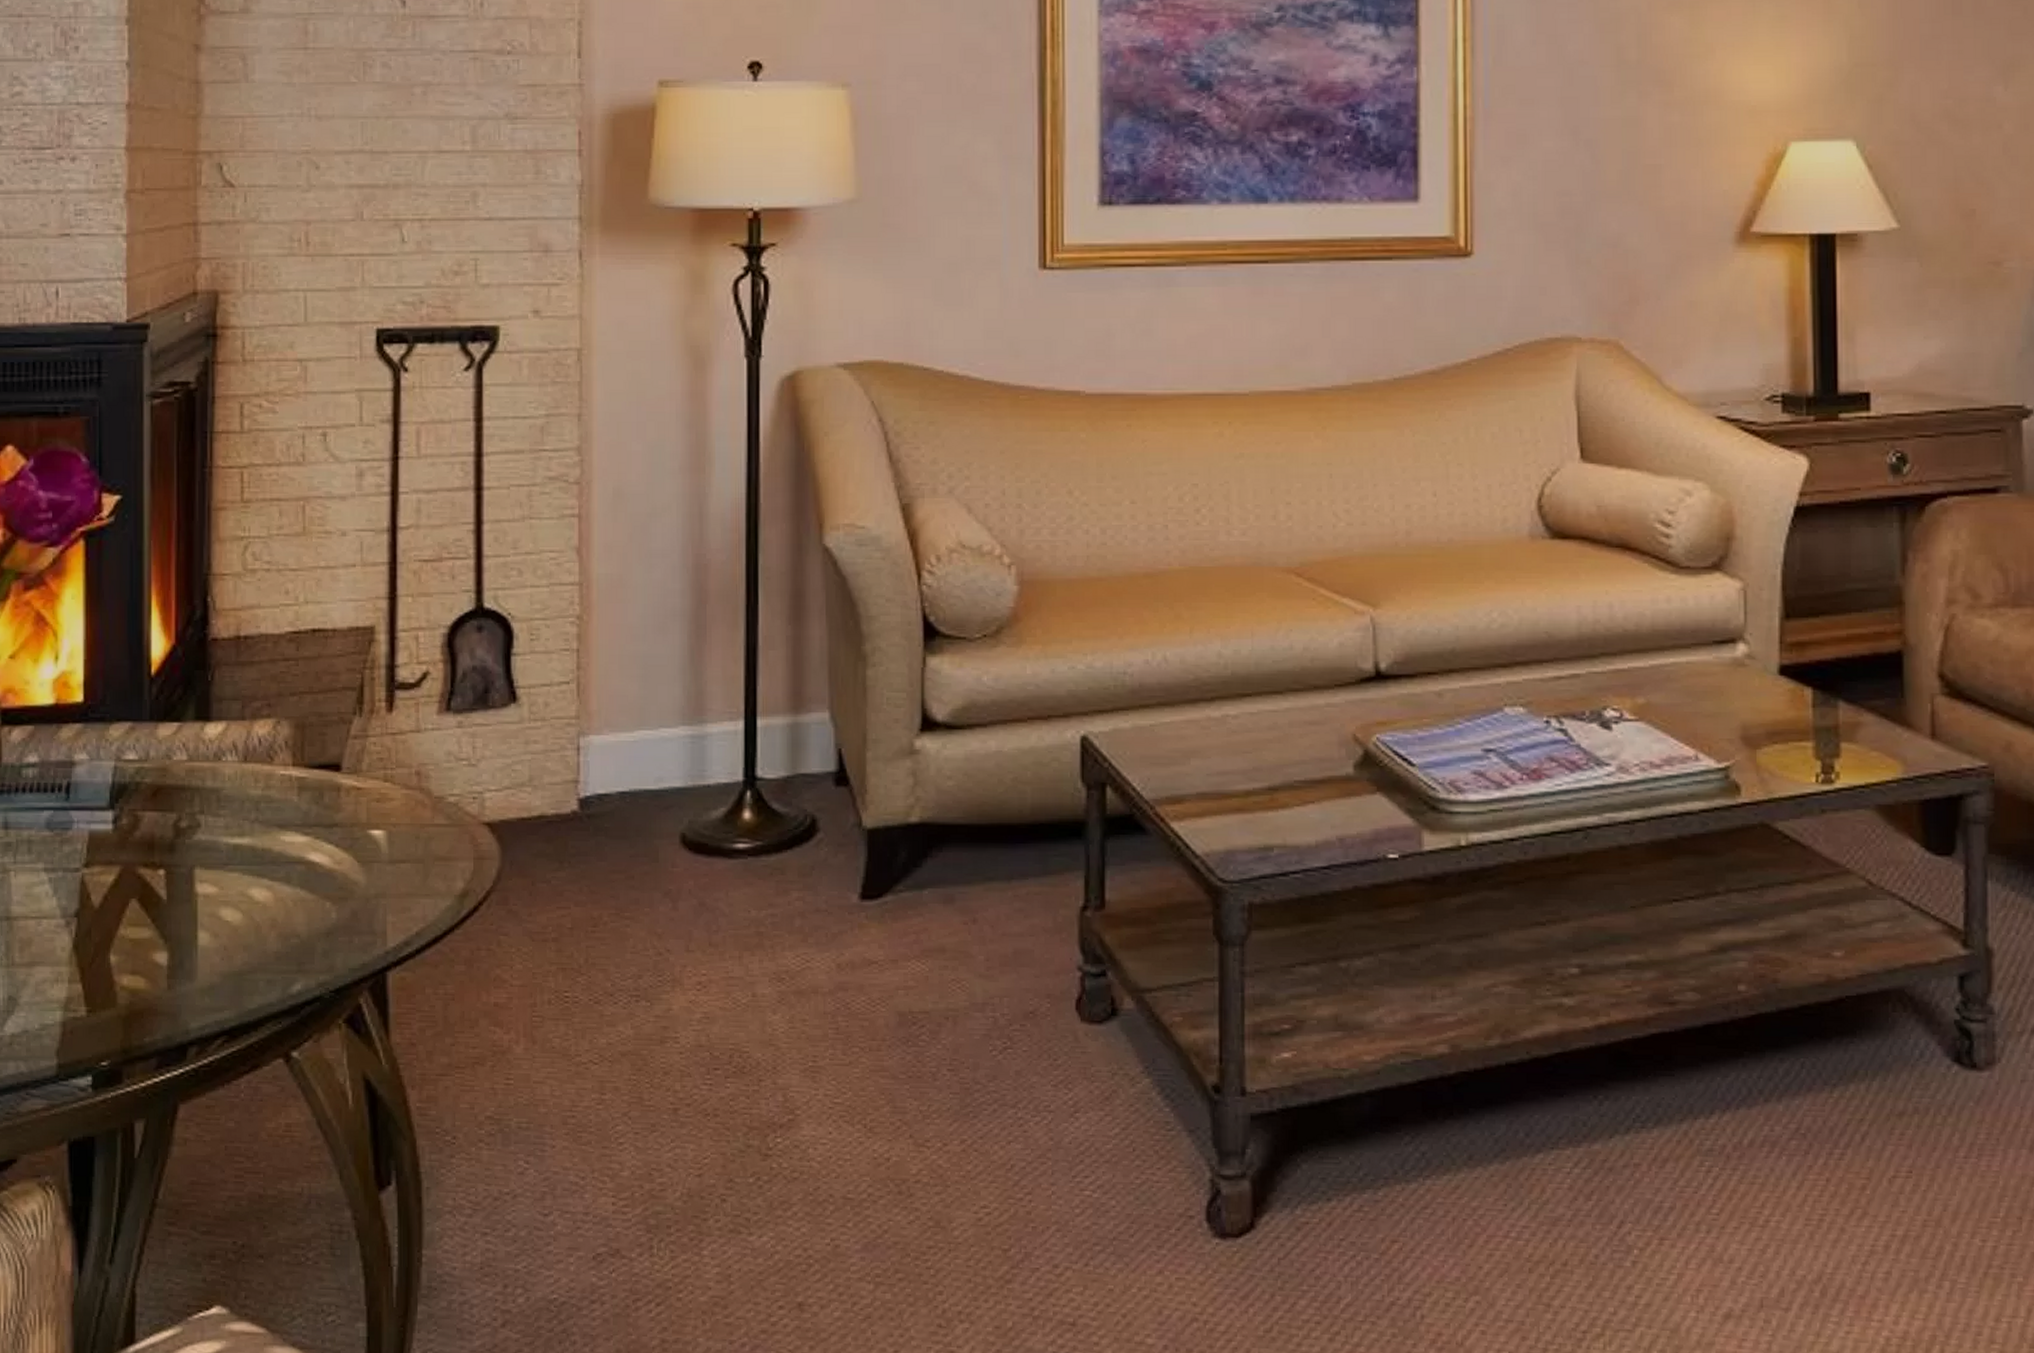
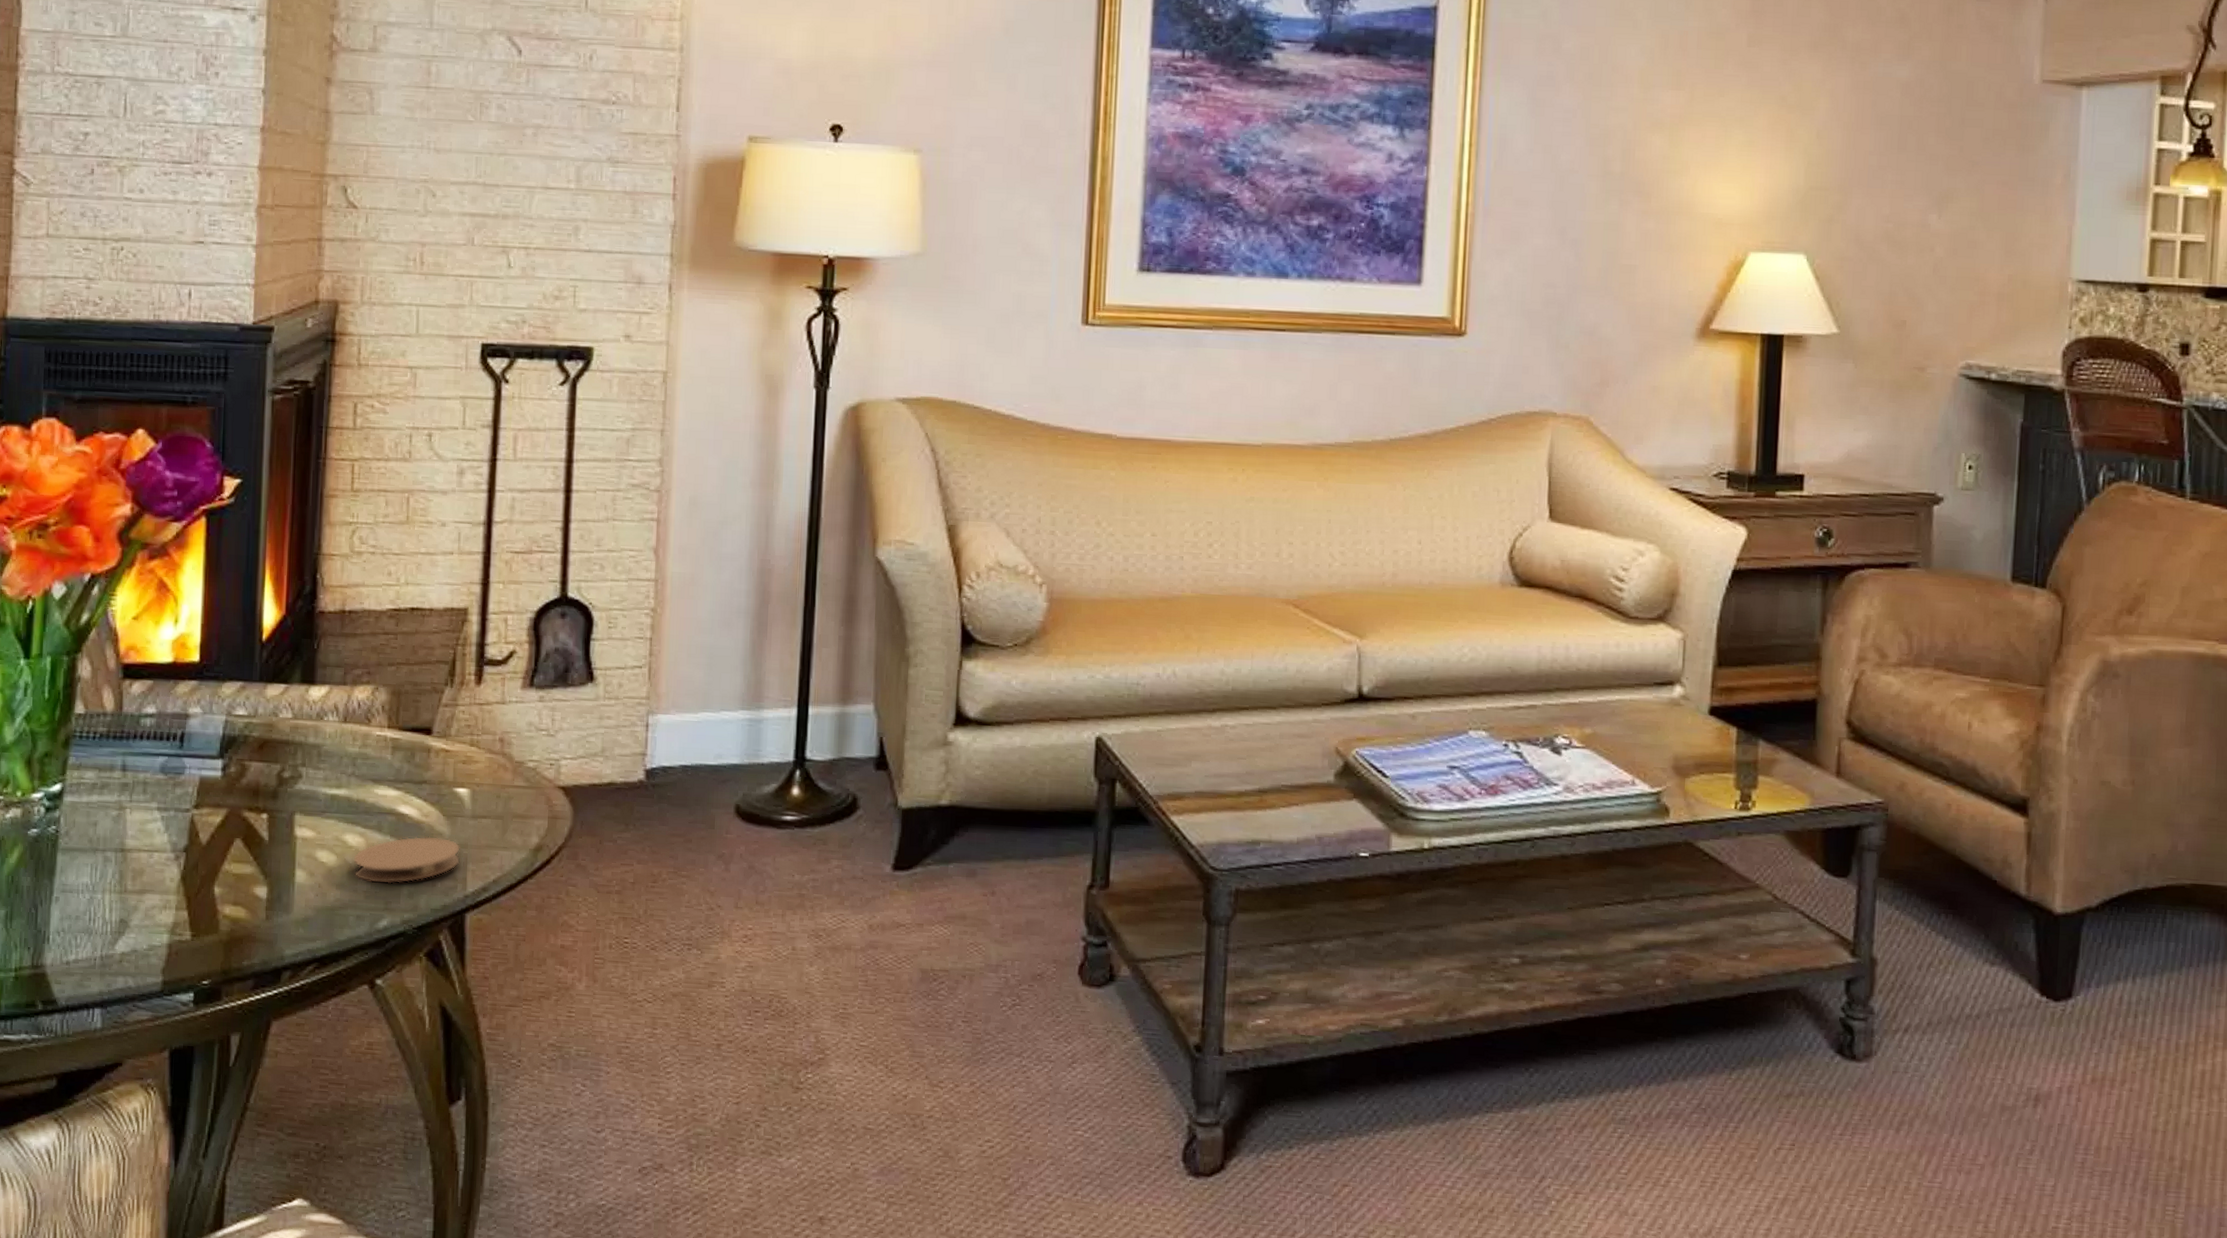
coaster: none [259,886,378,943] -> present [352,836,460,884]

